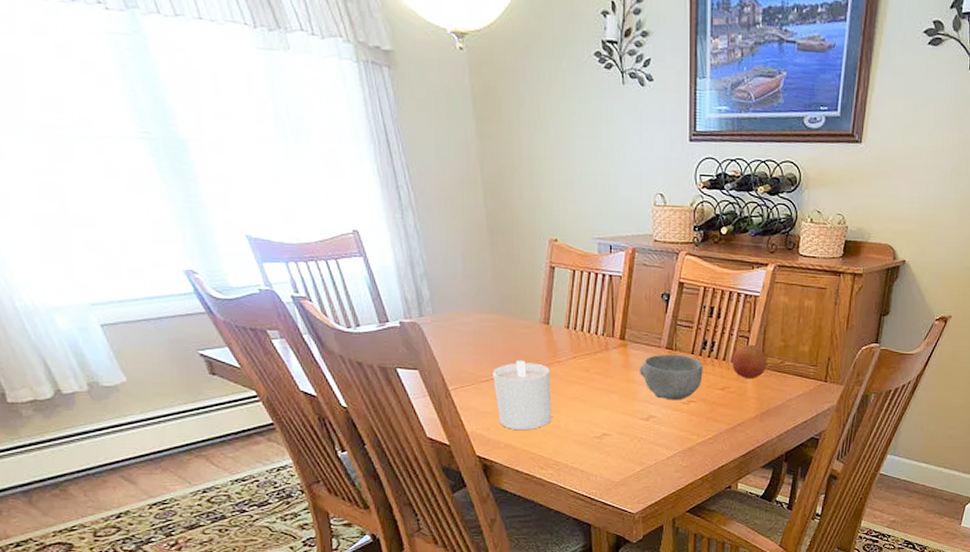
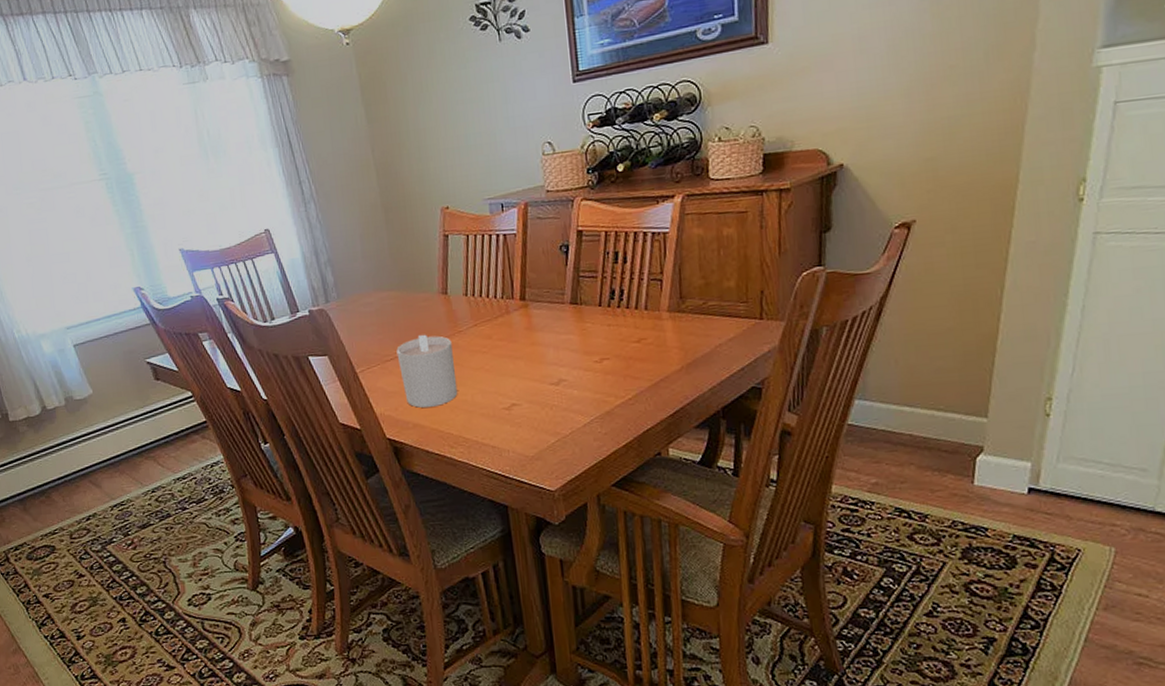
bowl: present [640,354,703,401] -> none [544,308,614,360]
fruit: present [732,344,767,378] -> none [645,286,687,326]

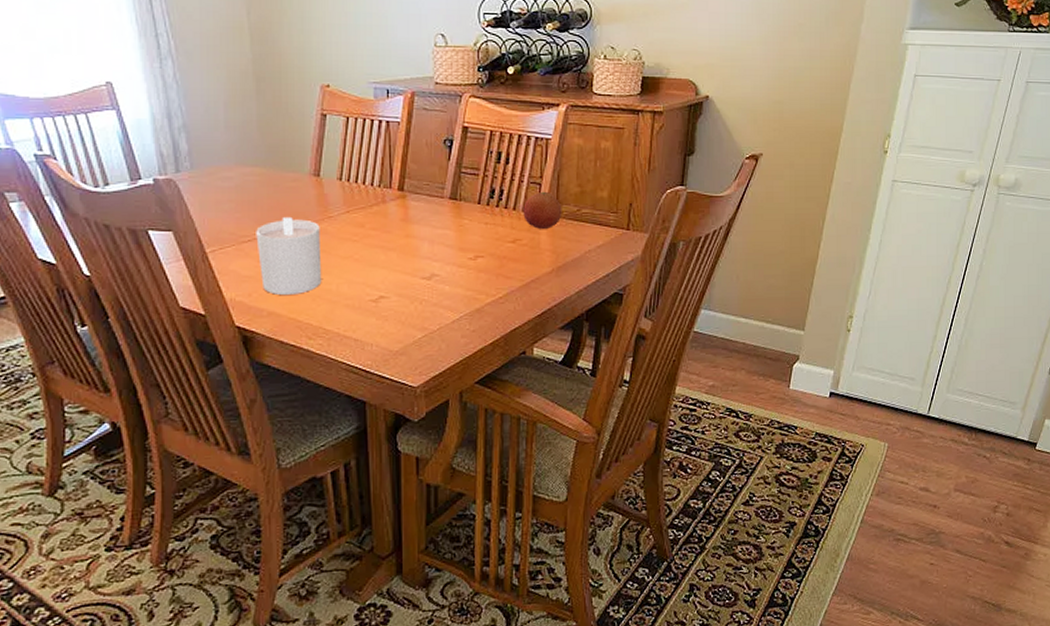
fruit: none [645,286,687,326] -> present [523,191,562,229]

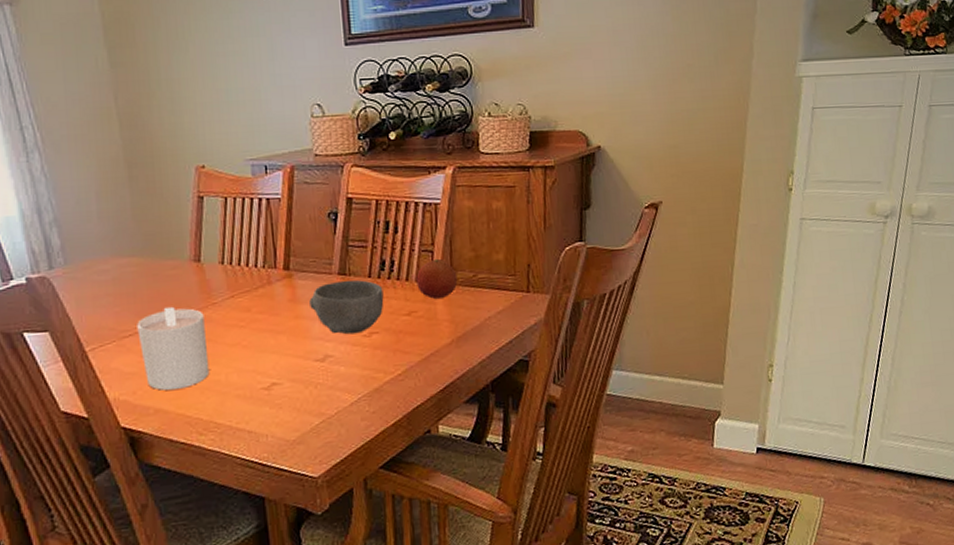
bowl: none [421,205,491,256] -> present [309,279,384,335]

